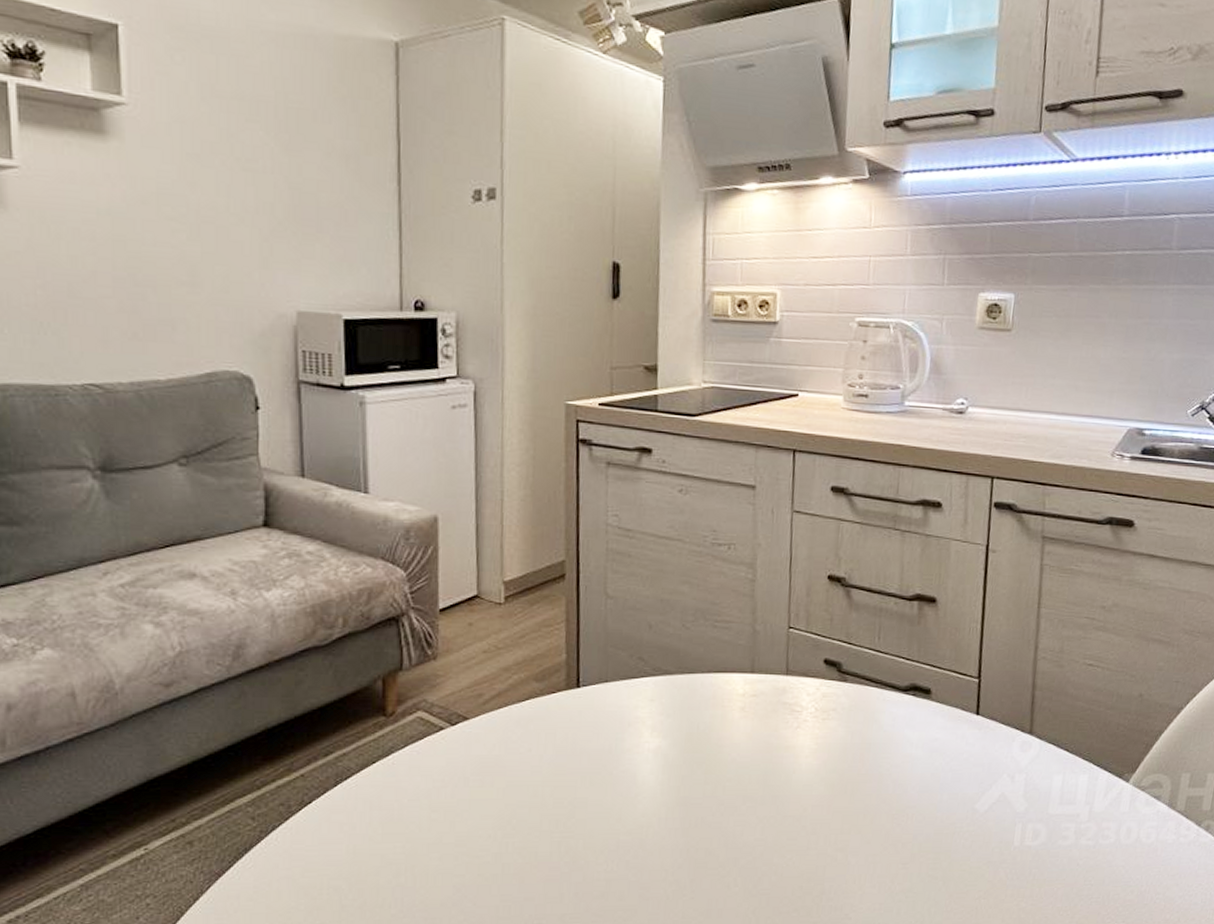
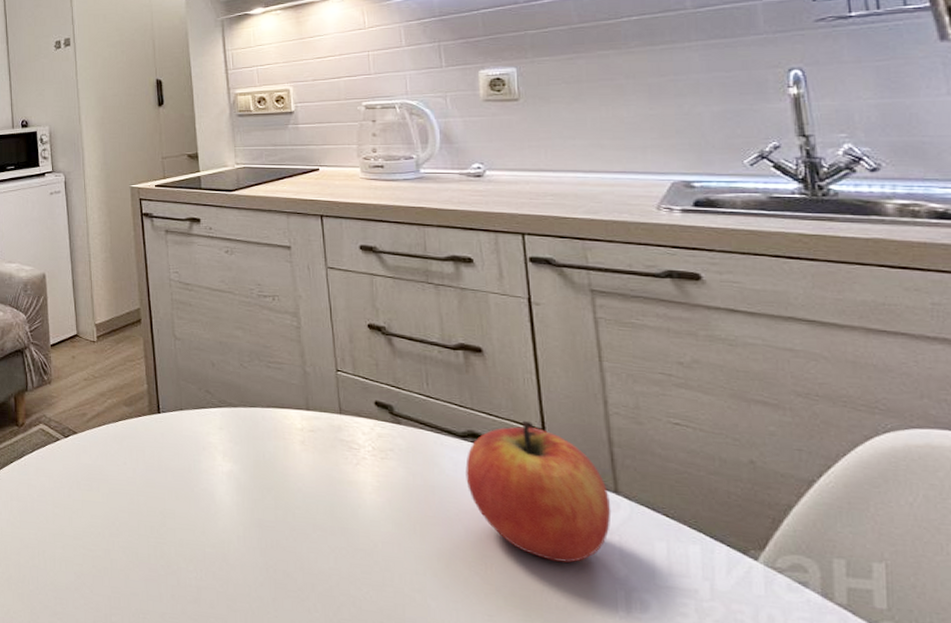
apple: none [901,670,1025,804] -> present [465,420,612,563]

